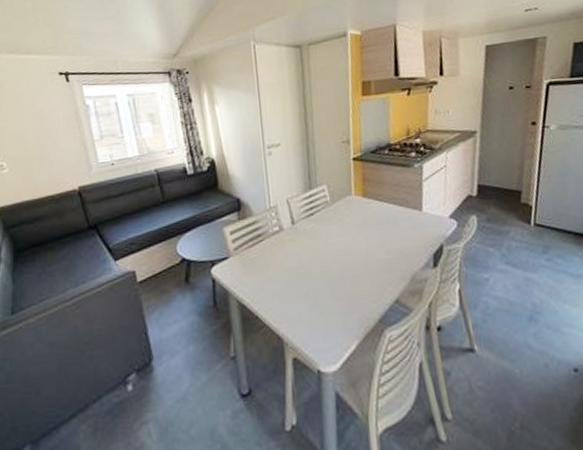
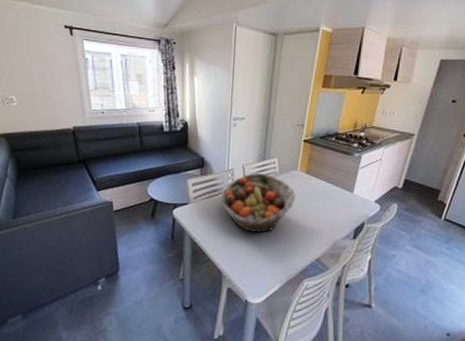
fruit basket: none [267,205,356,280] -> present [220,172,296,233]

